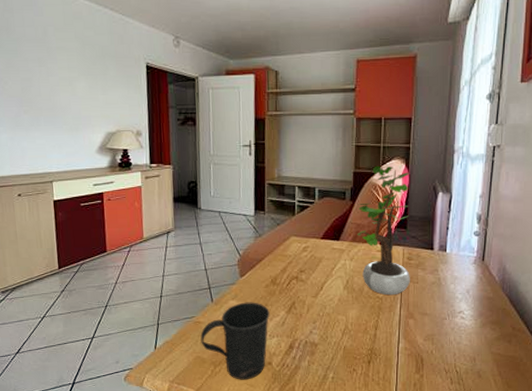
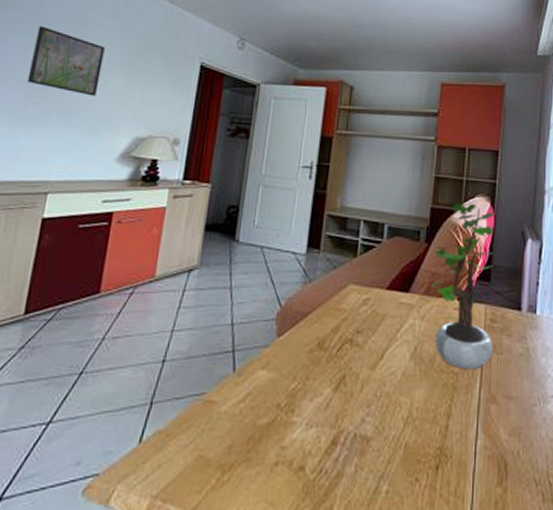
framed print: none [11,44,70,101] -> present [27,26,105,96]
mug: present [200,302,270,380] -> none [208,373,311,495]

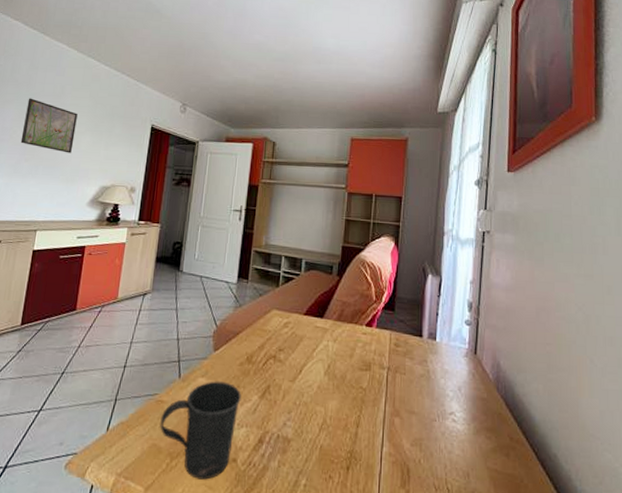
mug: none [208,373,311,495] -> present [160,381,241,480]
potted plant: present [425,202,494,370] -> none [337,241,398,387]

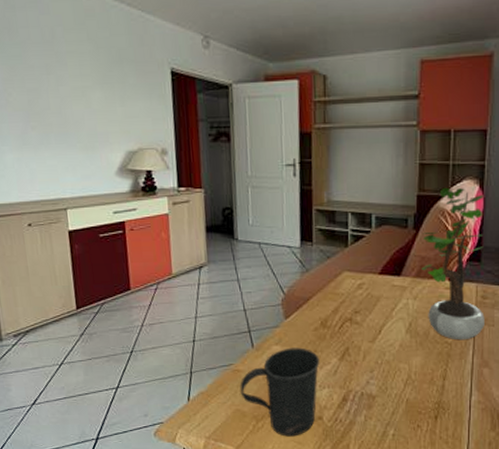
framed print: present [20,98,78,153] -> none [14,48,83,115]
potted plant: none [337,241,398,387] -> present [416,187,485,340]

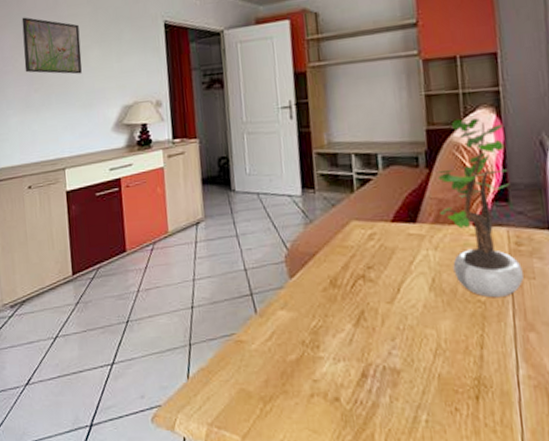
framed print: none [14,48,83,115] -> present [22,17,82,74]
mug: present [239,347,320,437] -> none [243,312,332,423]

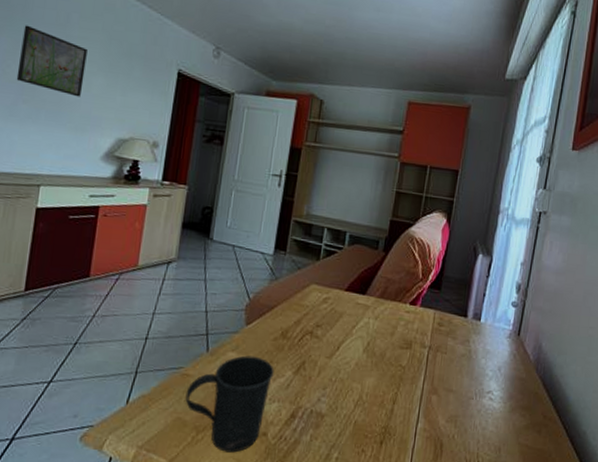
mug: none [243,312,332,423] -> present [185,355,274,453]
potted plant: present [434,118,524,298] -> none [380,216,450,365]

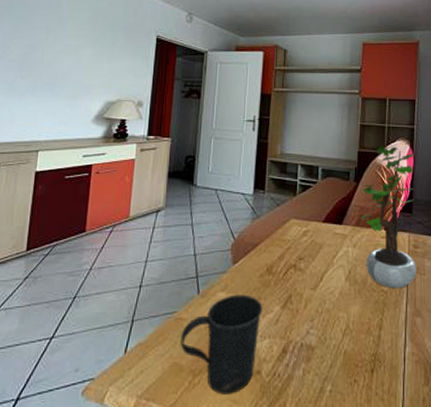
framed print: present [16,25,87,97] -> none [15,11,77,69]
potted plant: none [380,216,450,365] -> present [356,146,417,289]

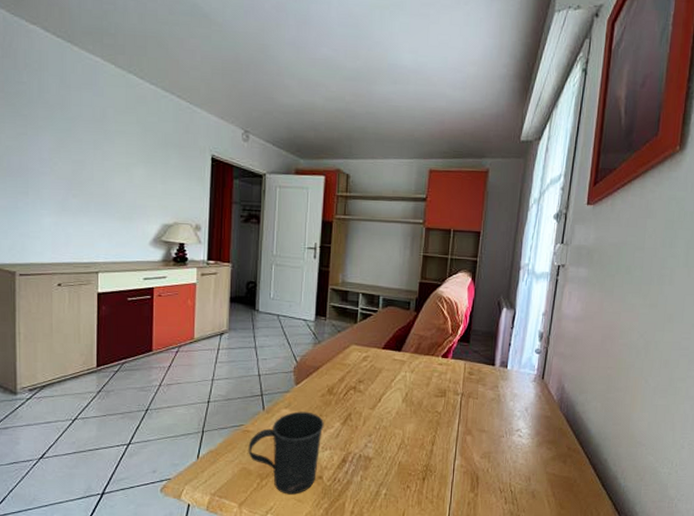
potted plant: present [356,146,417,289] -> none [414,277,475,411]

